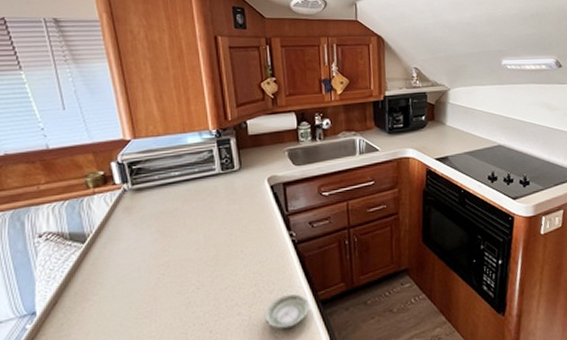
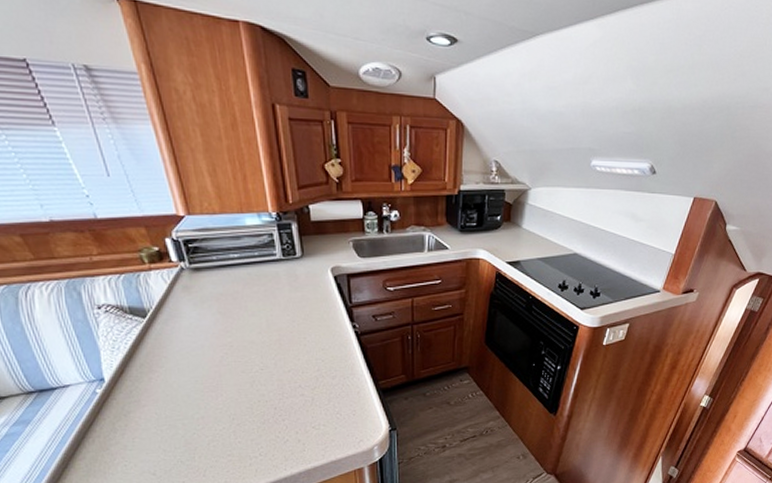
saucer: present [265,293,309,329] -> none [327,380,370,412]

